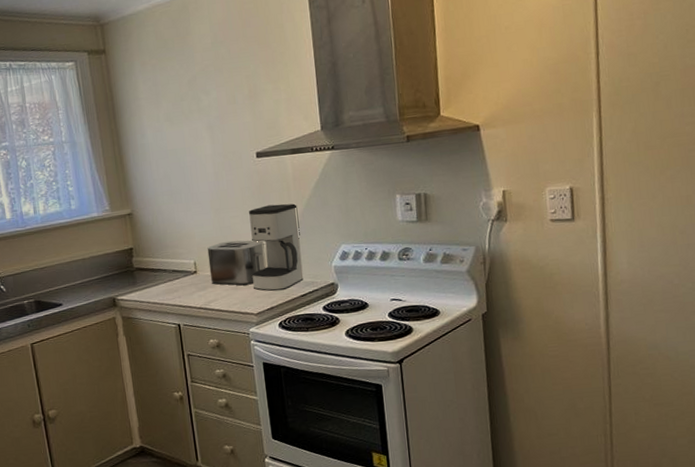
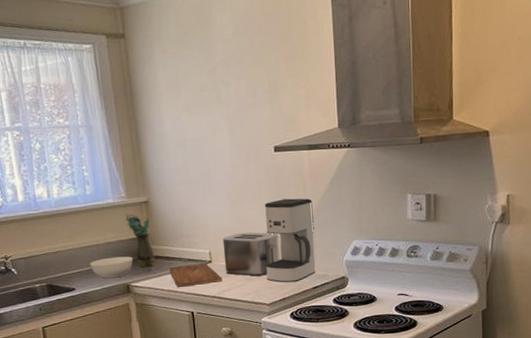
bowl: none [75,269,119,293] -> present [89,256,134,279]
vase: none [110,227,140,280] -> present [125,214,155,267]
cutting board: none [155,273,208,299] -> present [169,263,222,287]

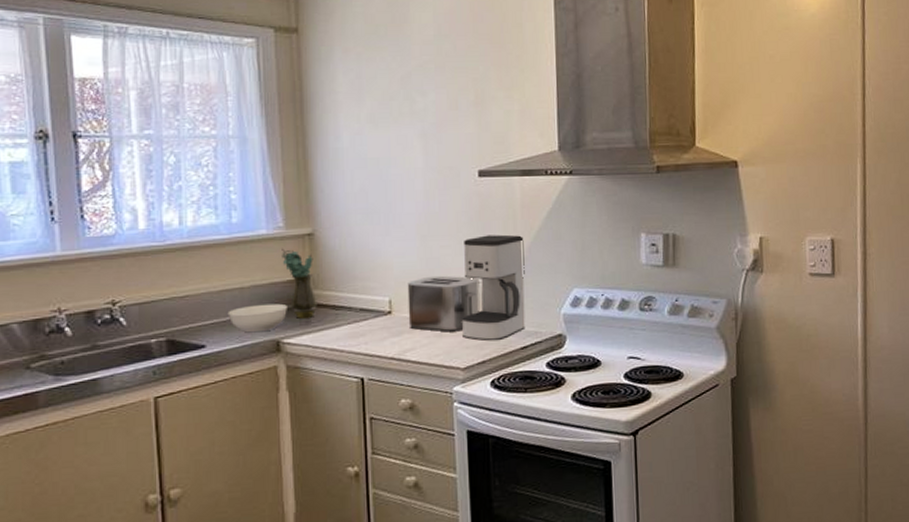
cutting board: present [169,263,222,287] -> none [336,314,404,345]

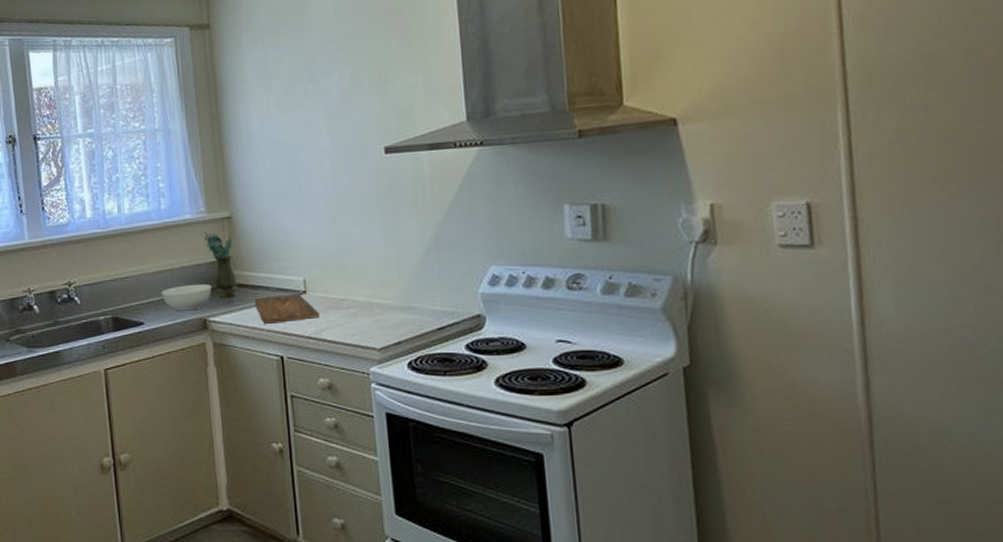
cutting board: none [336,314,404,345] -> present [255,293,320,324]
toaster: present [407,276,479,332] -> none [320,255,392,312]
coffee maker: present [461,234,526,342] -> none [373,211,441,322]

